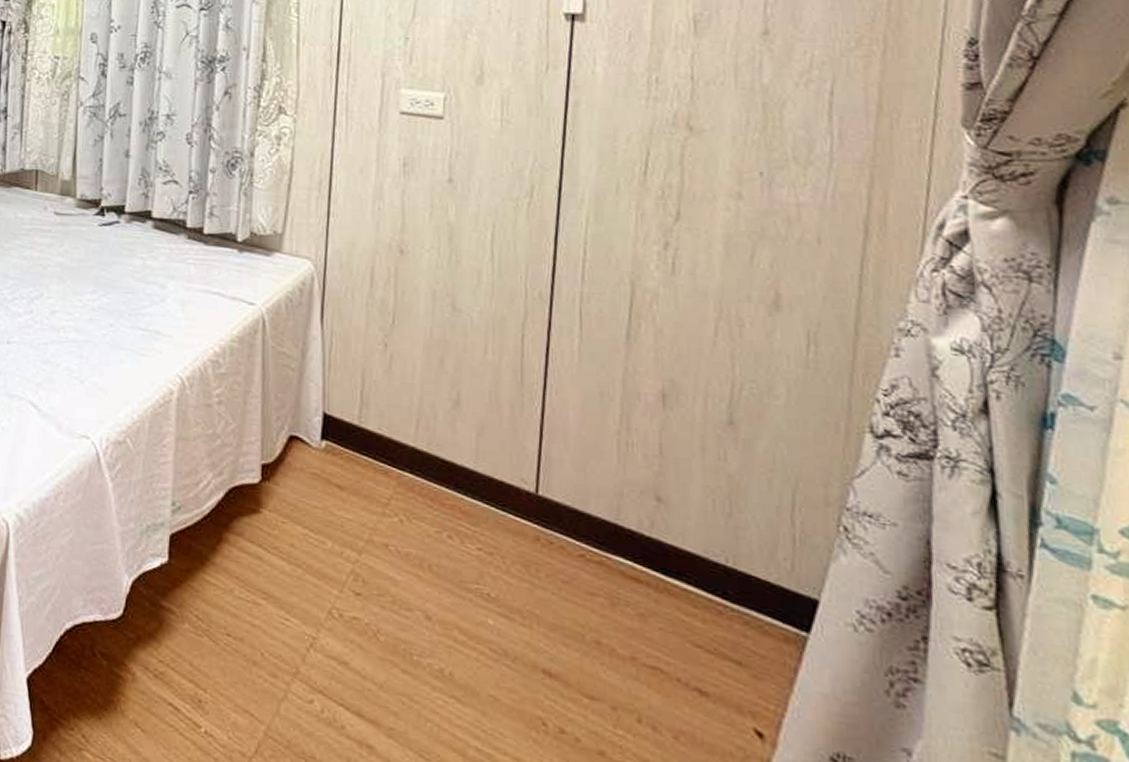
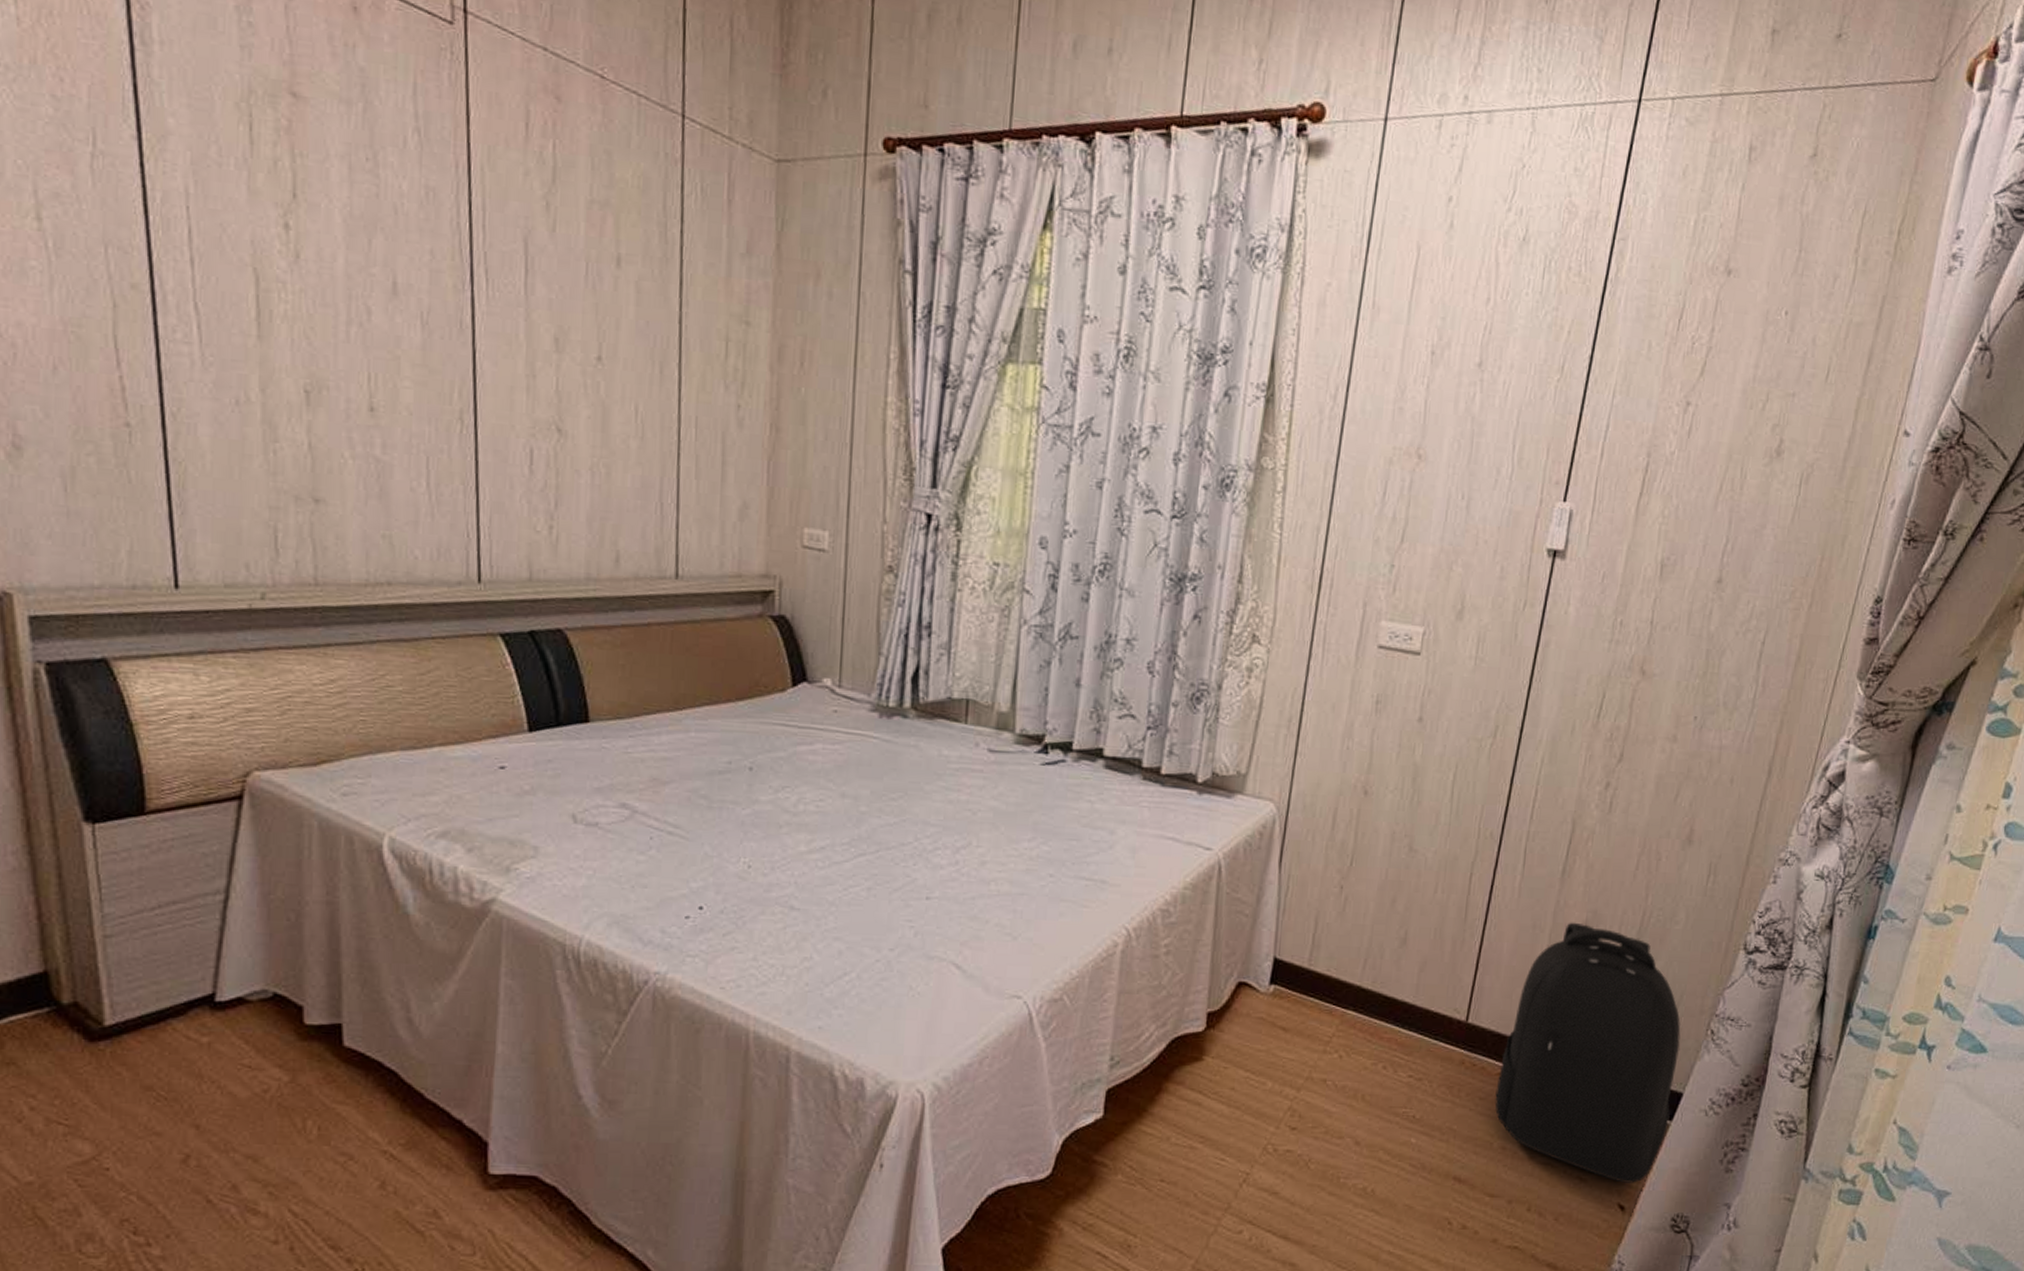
backpack: none [580,391,806,706] -> present [1494,922,1681,1183]

